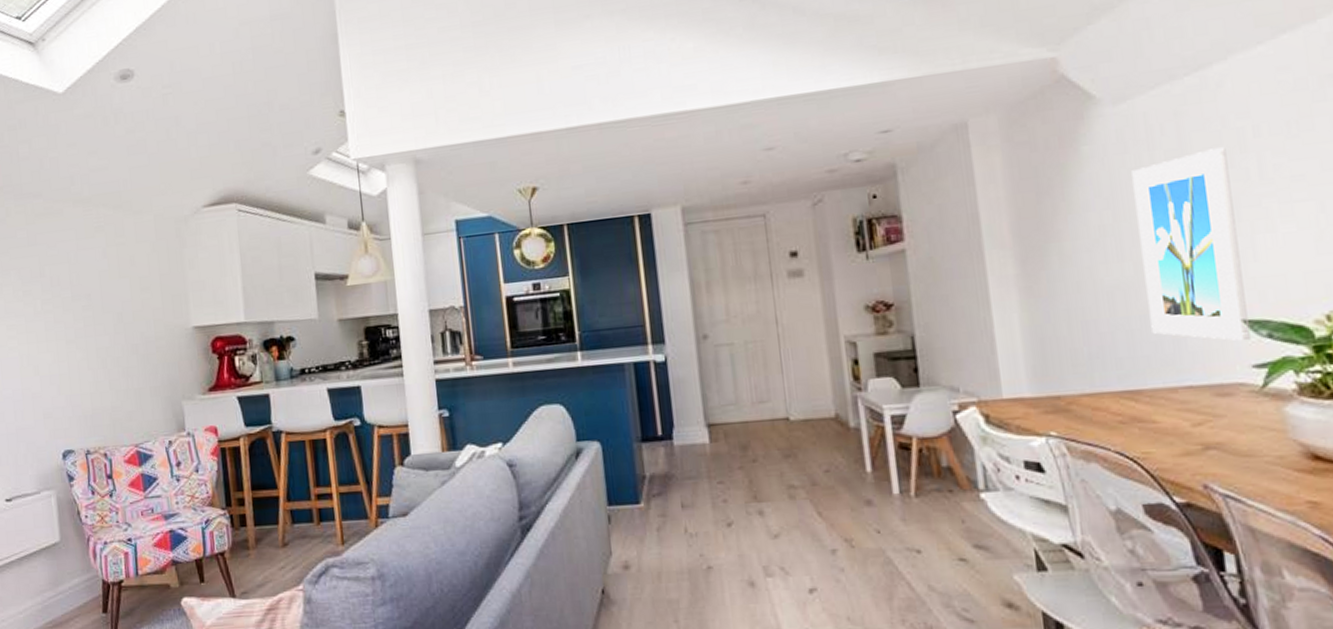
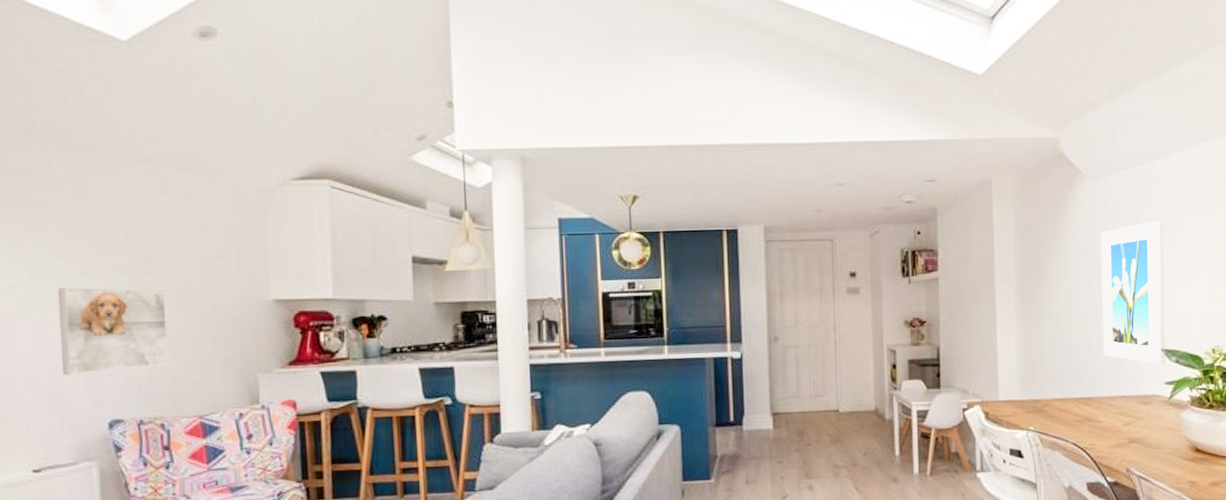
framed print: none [18,323,109,410] -> present [57,287,169,376]

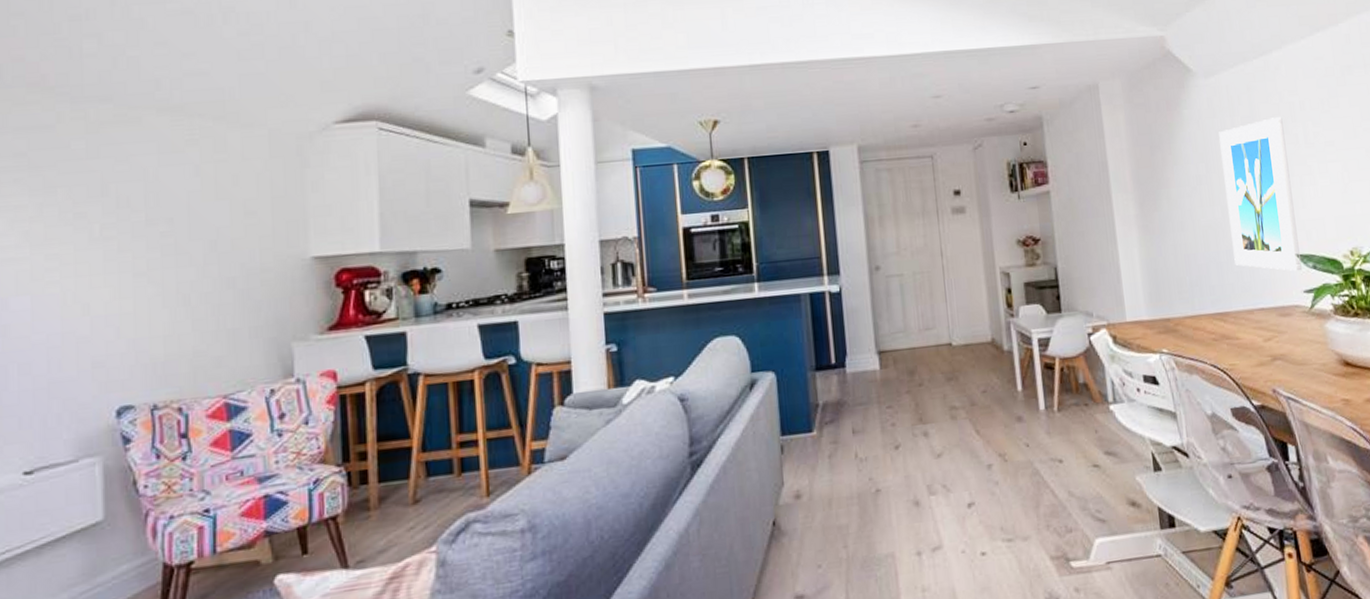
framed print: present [57,287,169,376] -> none [63,252,190,358]

